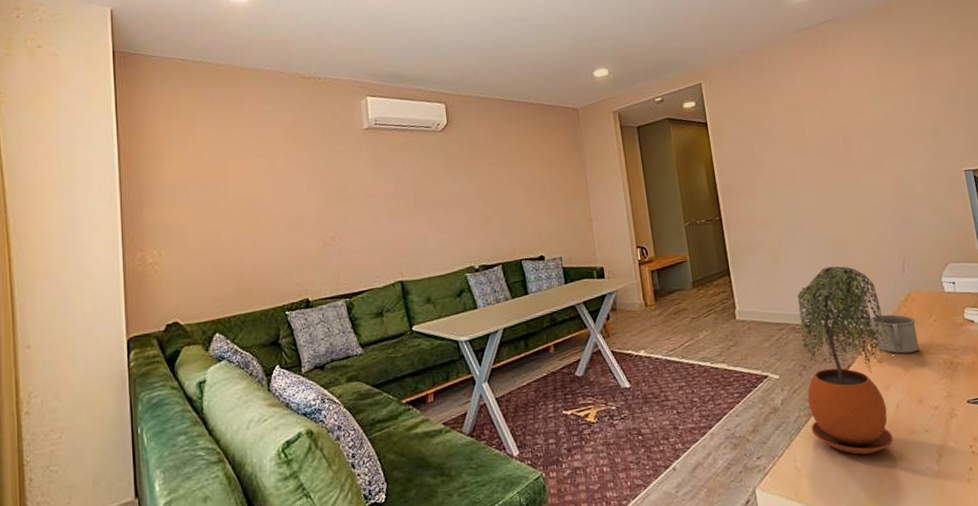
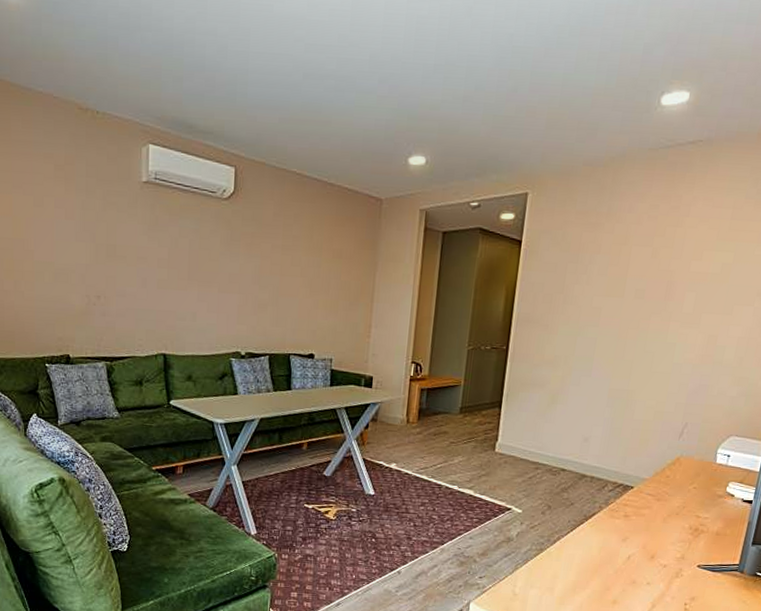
potted plant: present [797,266,894,455] -> none [538,417,647,593]
mug: present [871,314,920,354] -> none [627,473,676,513]

